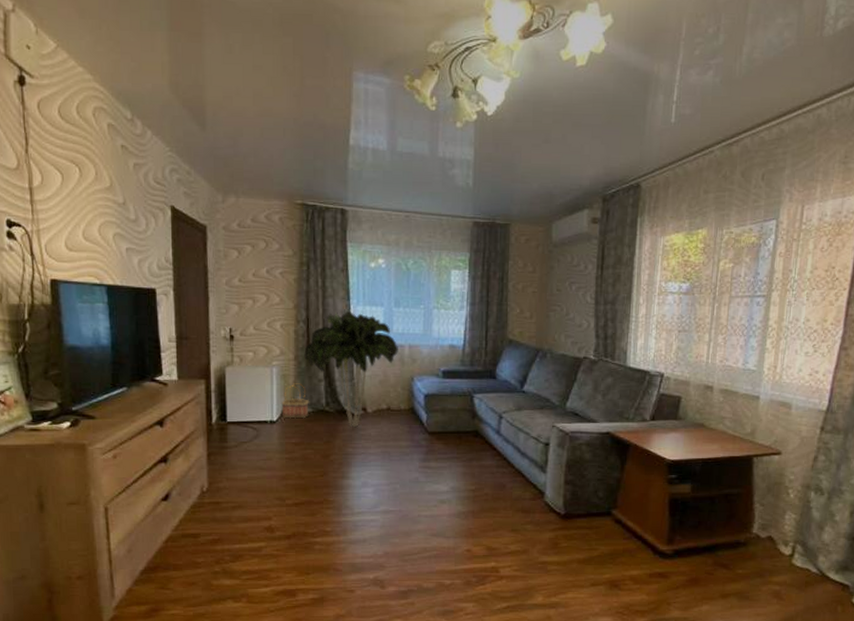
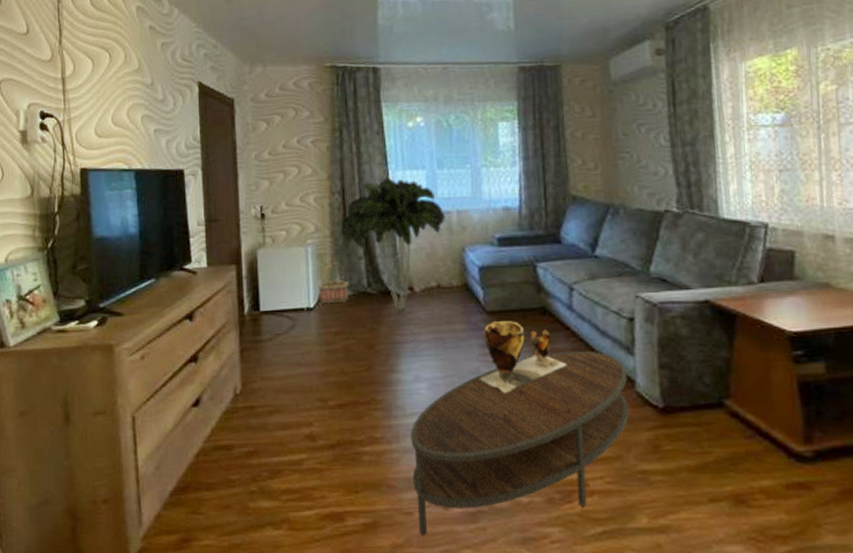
coffee table: none [356,467,539,609] -> present [410,351,629,537]
clay pot: none [418,441,492,499] -> present [480,321,567,393]

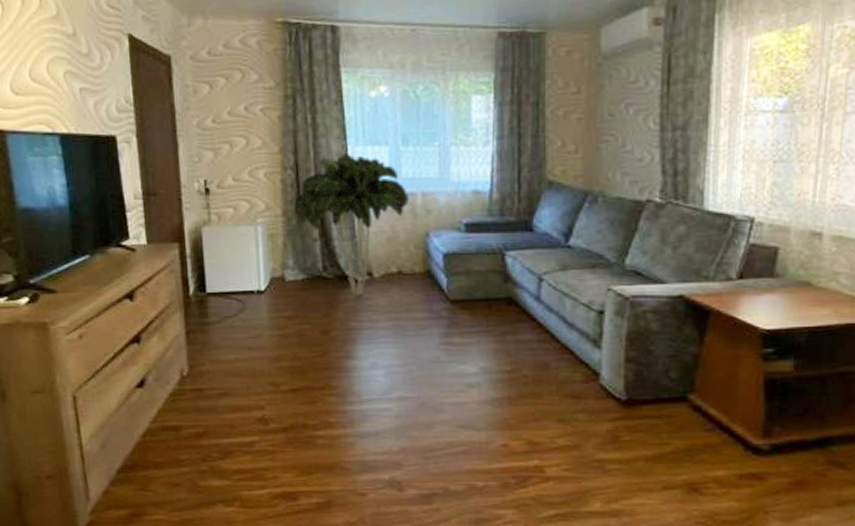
basket: present [318,262,349,304] -> none [269,244,303,287]
coffee table: present [410,351,629,537] -> none [366,342,592,516]
clay pot: present [480,321,567,393] -> none [440,310,531,382]

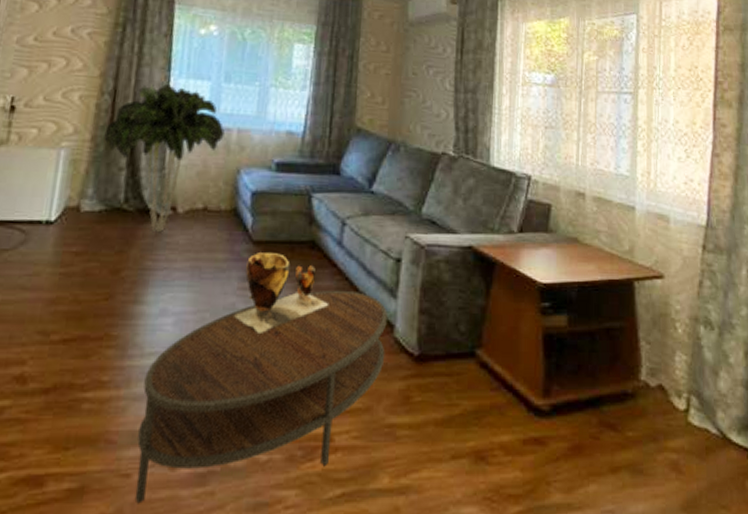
coffee table: none [366,342,592,516] -> present [134,290,387,504]
clay pot: none [440,310,531,382] -> present [234,253,329,333]

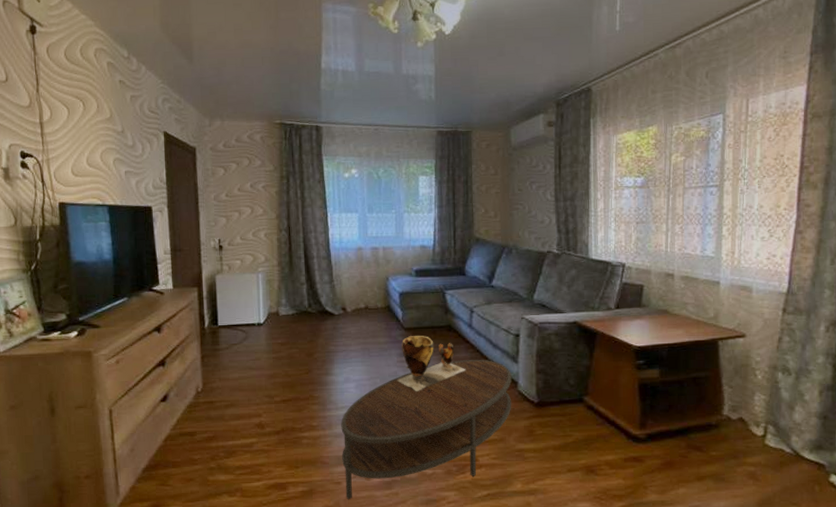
indoor plant: present [104,83,225,233] -> none [287,219,373,327]

